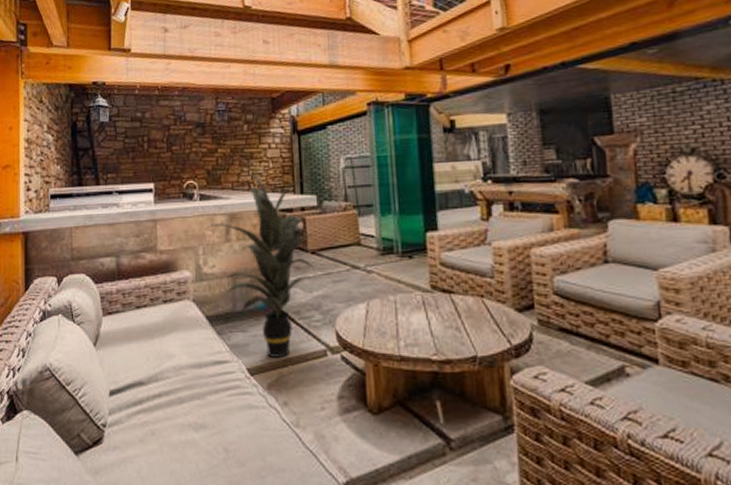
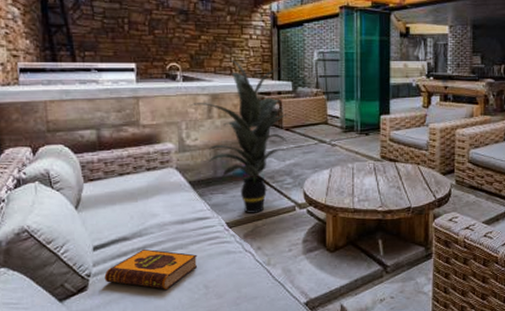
hardback book: none [119,396,217,450] -> present [104,248,198,289]

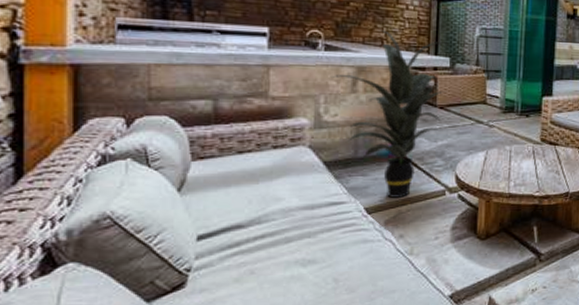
hardback book: present [104,248,198,289] -> none [209,238,328,285]

